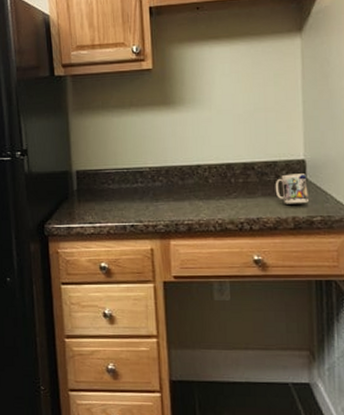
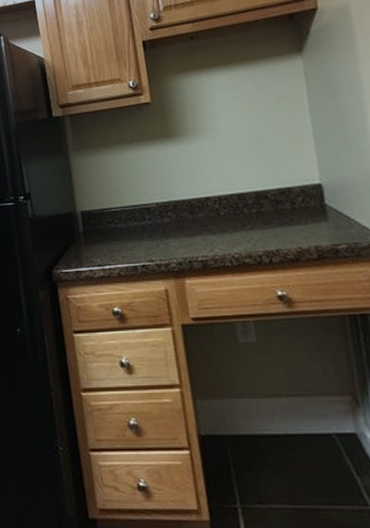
mug: present [275,173,309,204] -> none [291,199,331,233]

